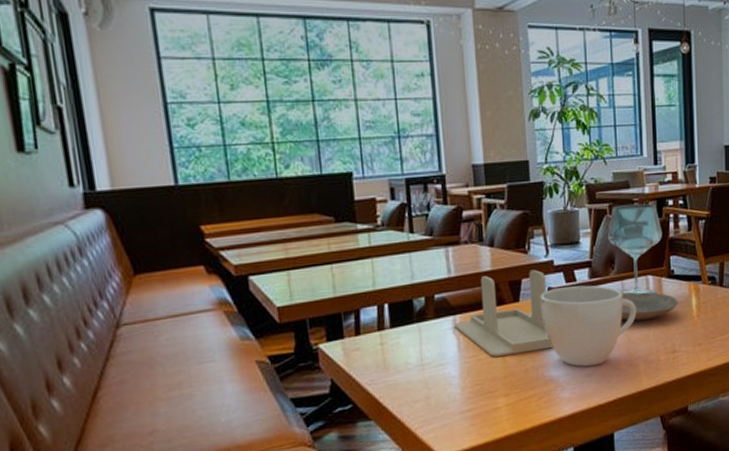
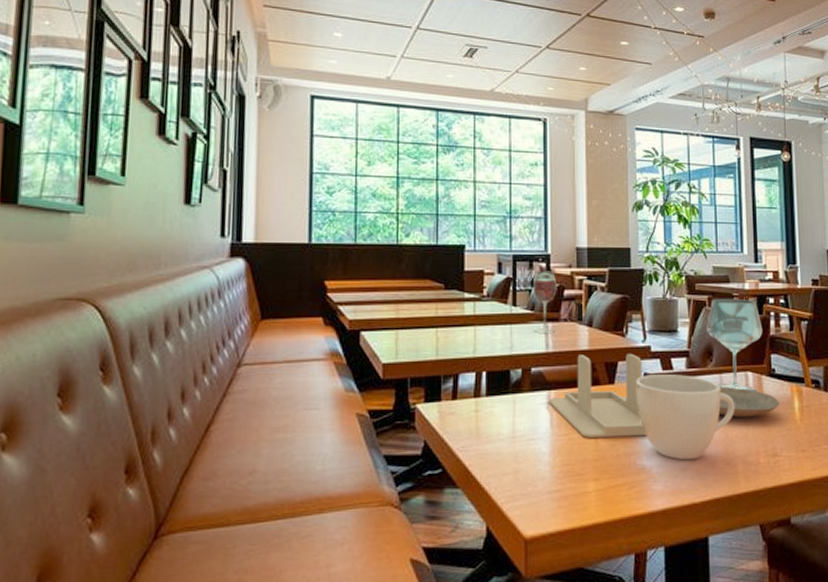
wineglass: none [429,192,456,260] -> present [533,270,557,334]

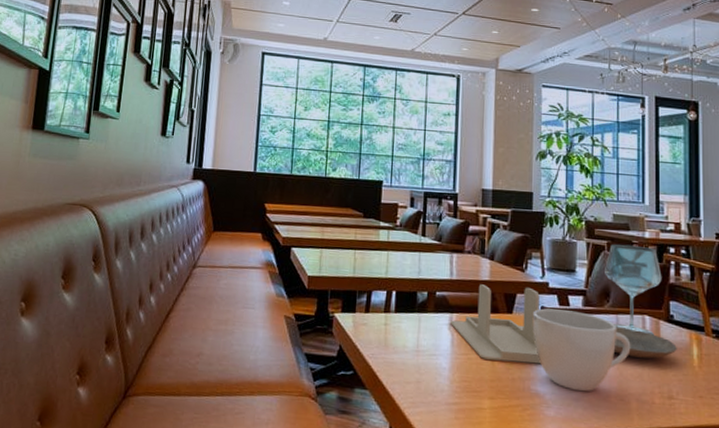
wineglass: present [533,270,557,334] -> none [441,207,463,264]

